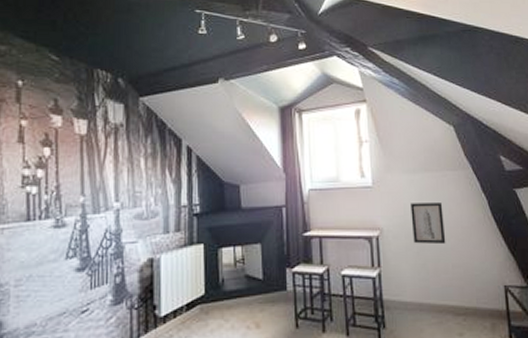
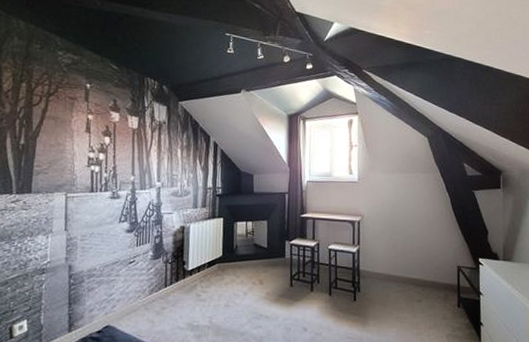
wall art: present [410,203,446,245] -> none [387,197,414,231]

